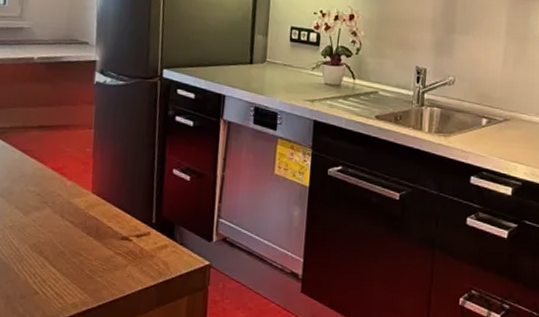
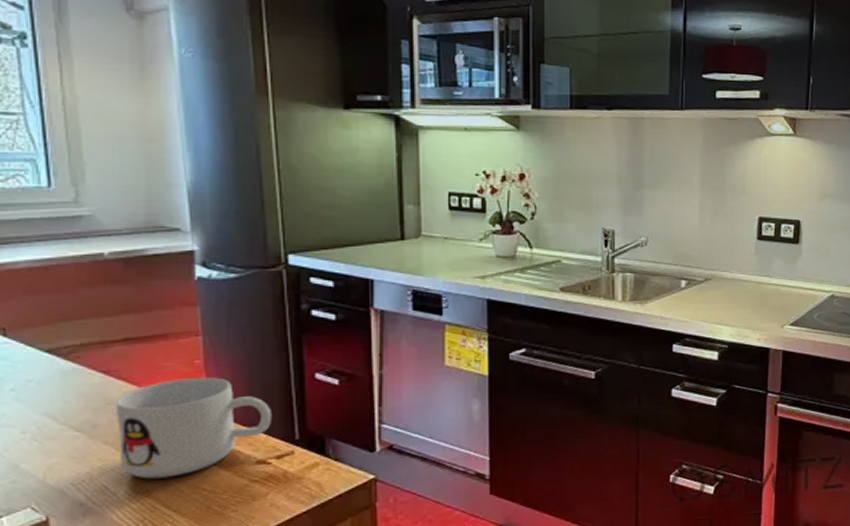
mug: none [25,162,138,242] -> present [117,377,273,479]

